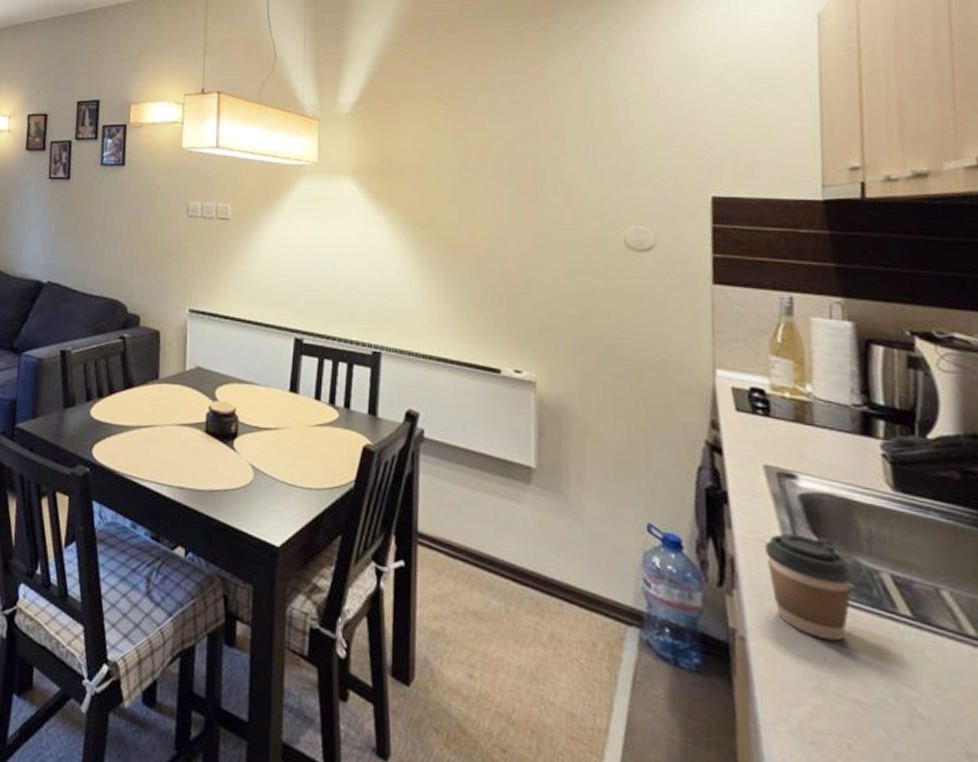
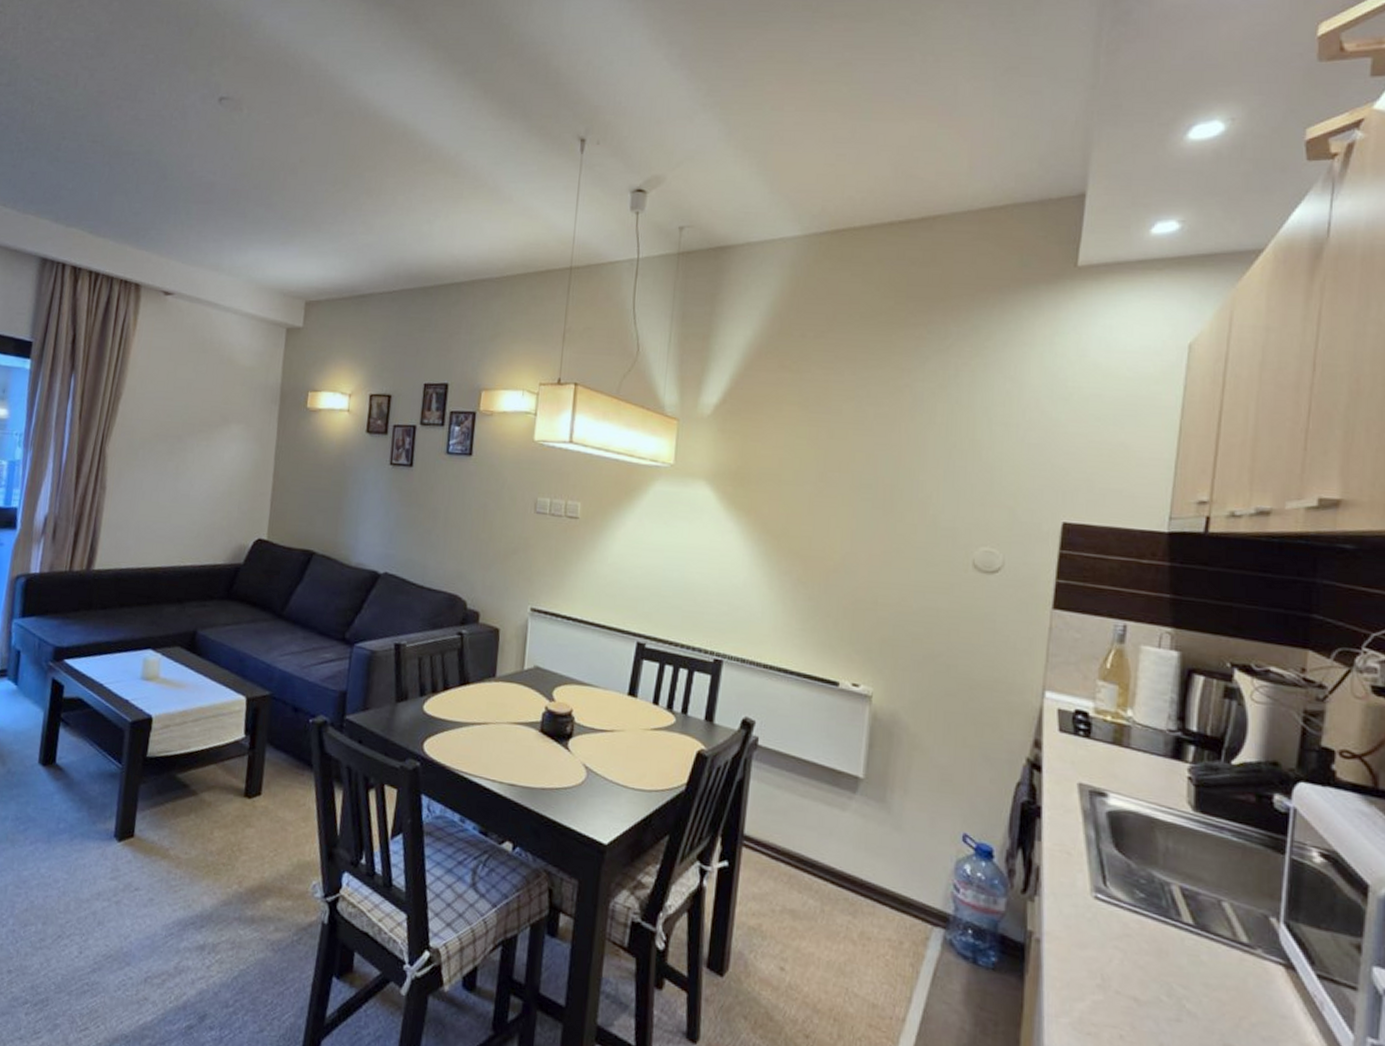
coffee cup: present [764,532,854,642] -> none [1069,846,1147,945]

